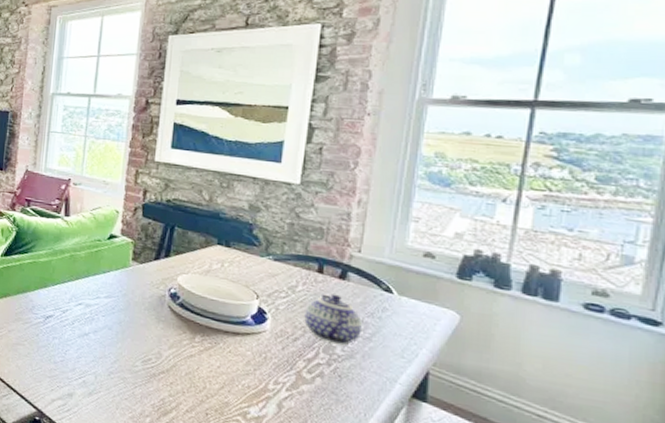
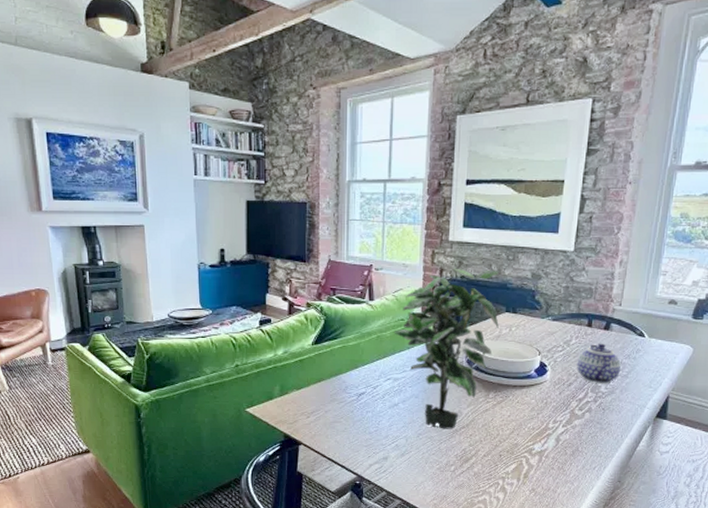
potted plant: none [89,190,213,373] -> present [394,268,501,429]

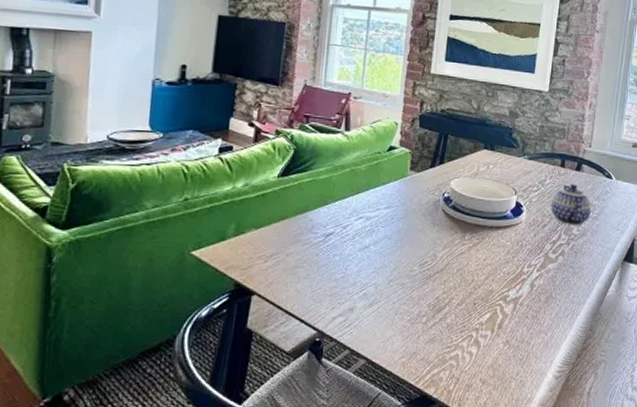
potted plant: present [394,268,501,429] -> none [369,101,481,275]

